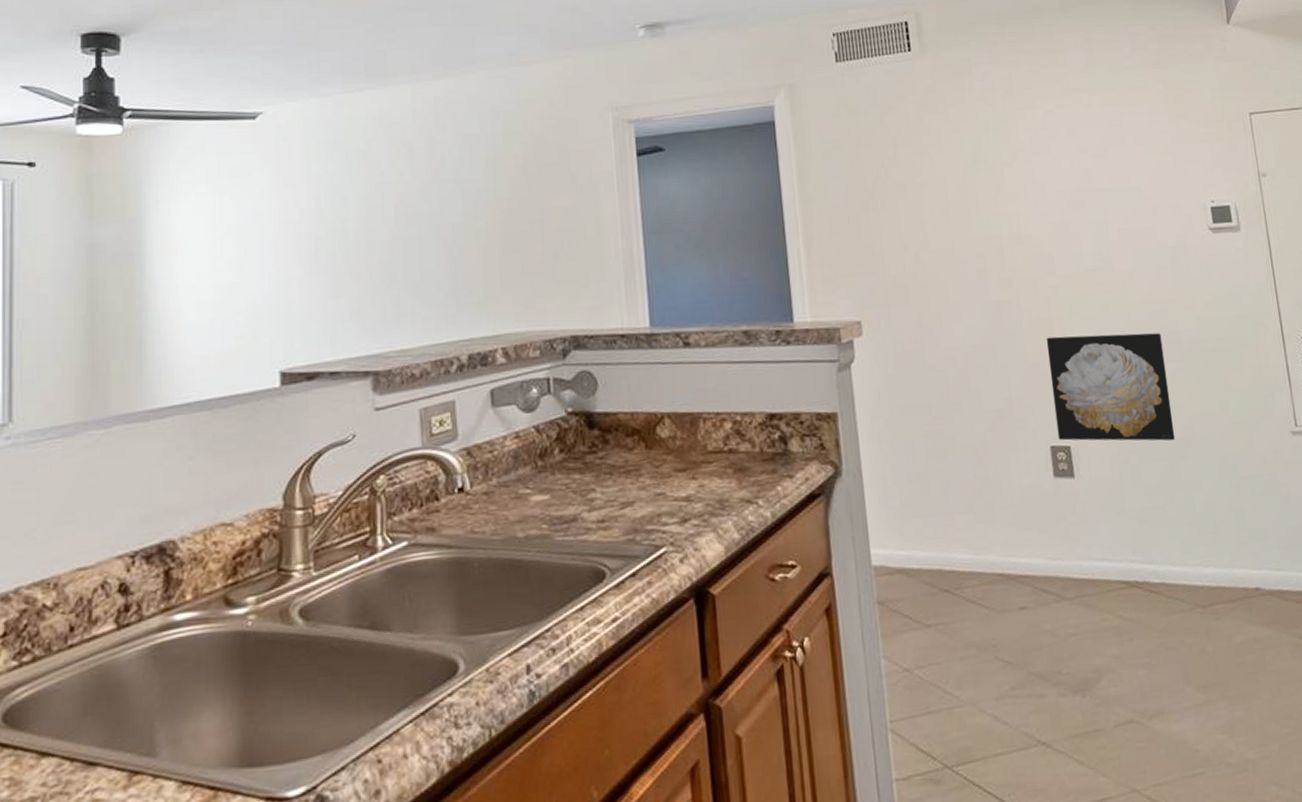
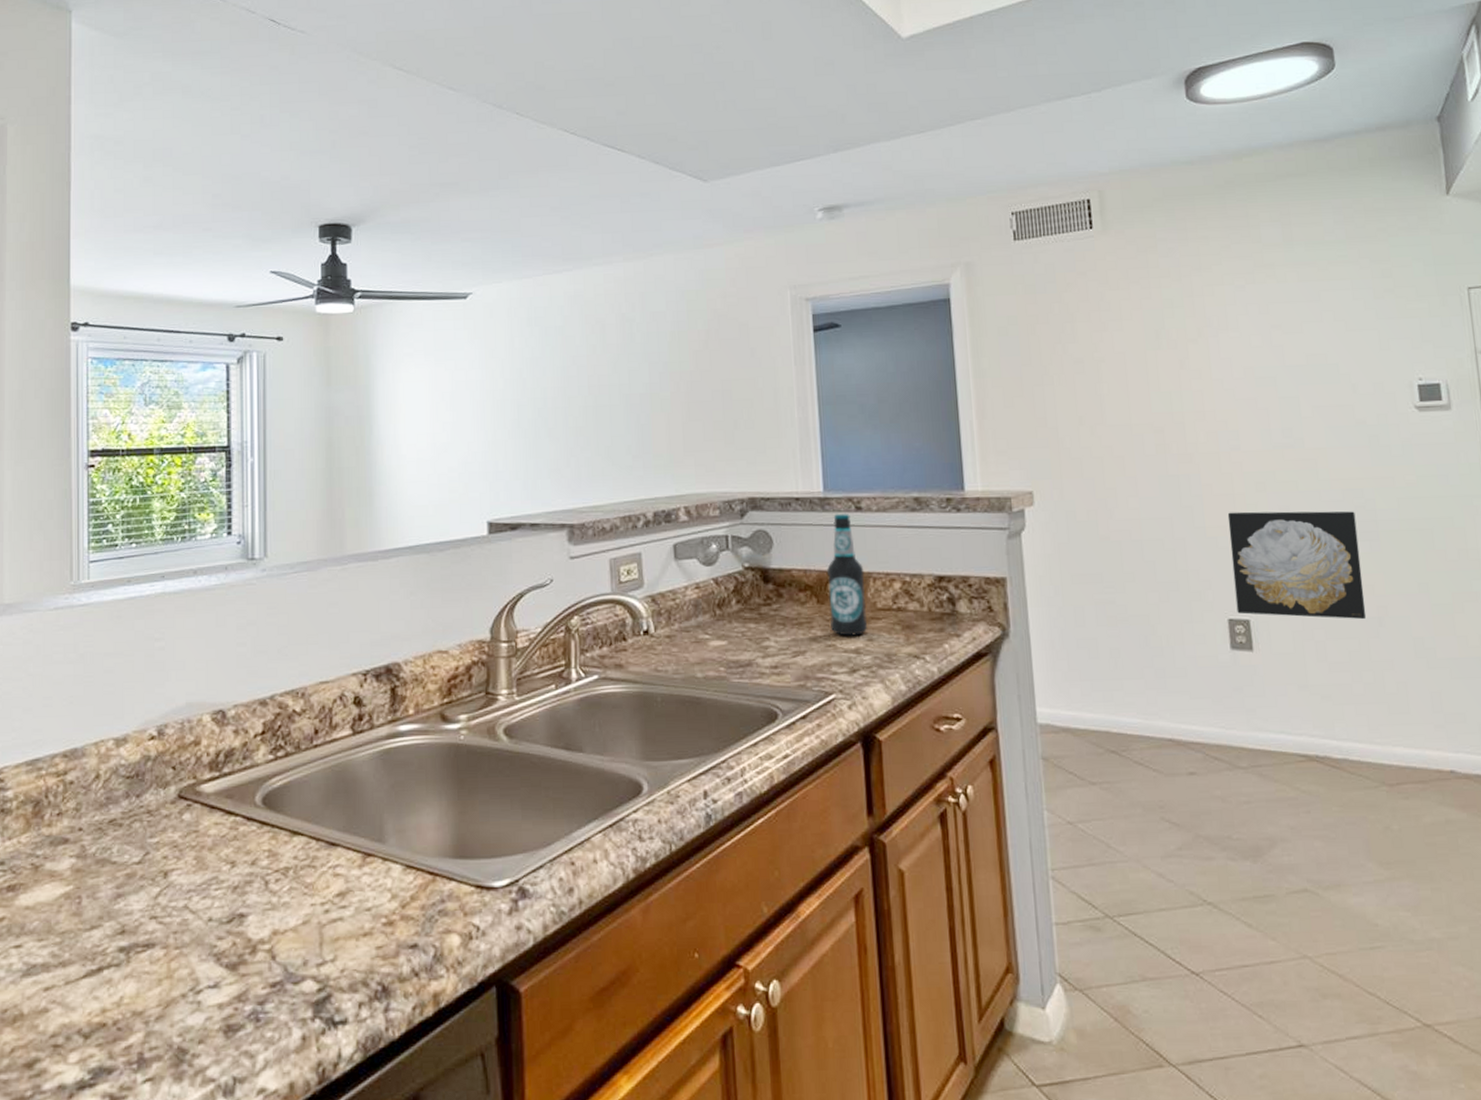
bottle: none [655,349,699,483] -> present [827,513,868,636]

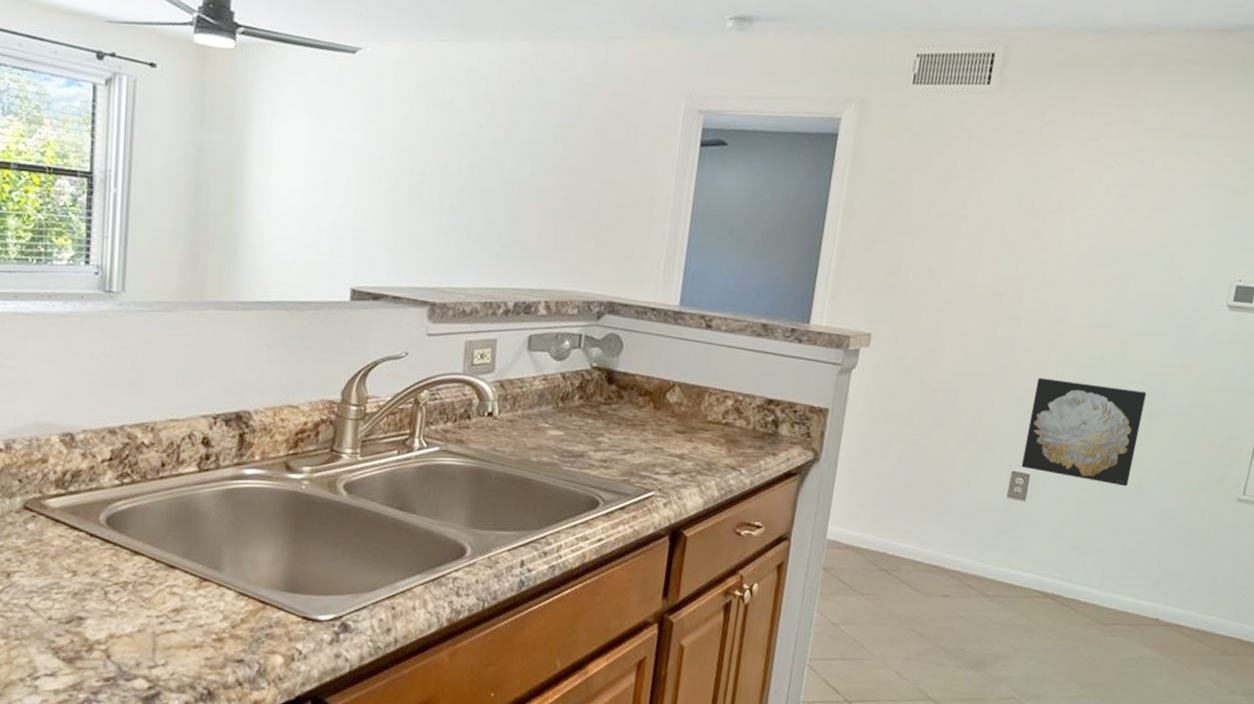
bottle: present [827,513,868,636] -> none [662,328,703,443]

